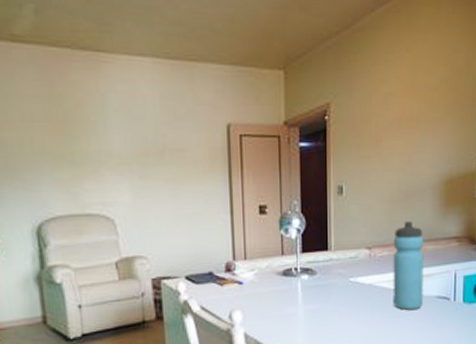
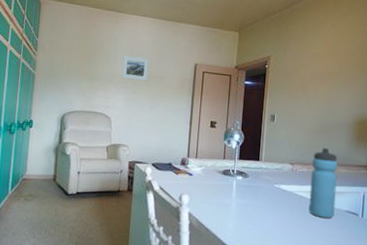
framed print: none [118,121,161,159] -> present [122,55,150,81]

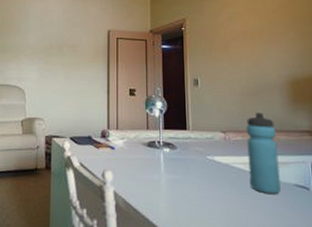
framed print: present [122,55,150,81] -> none [34,26,61,51]

